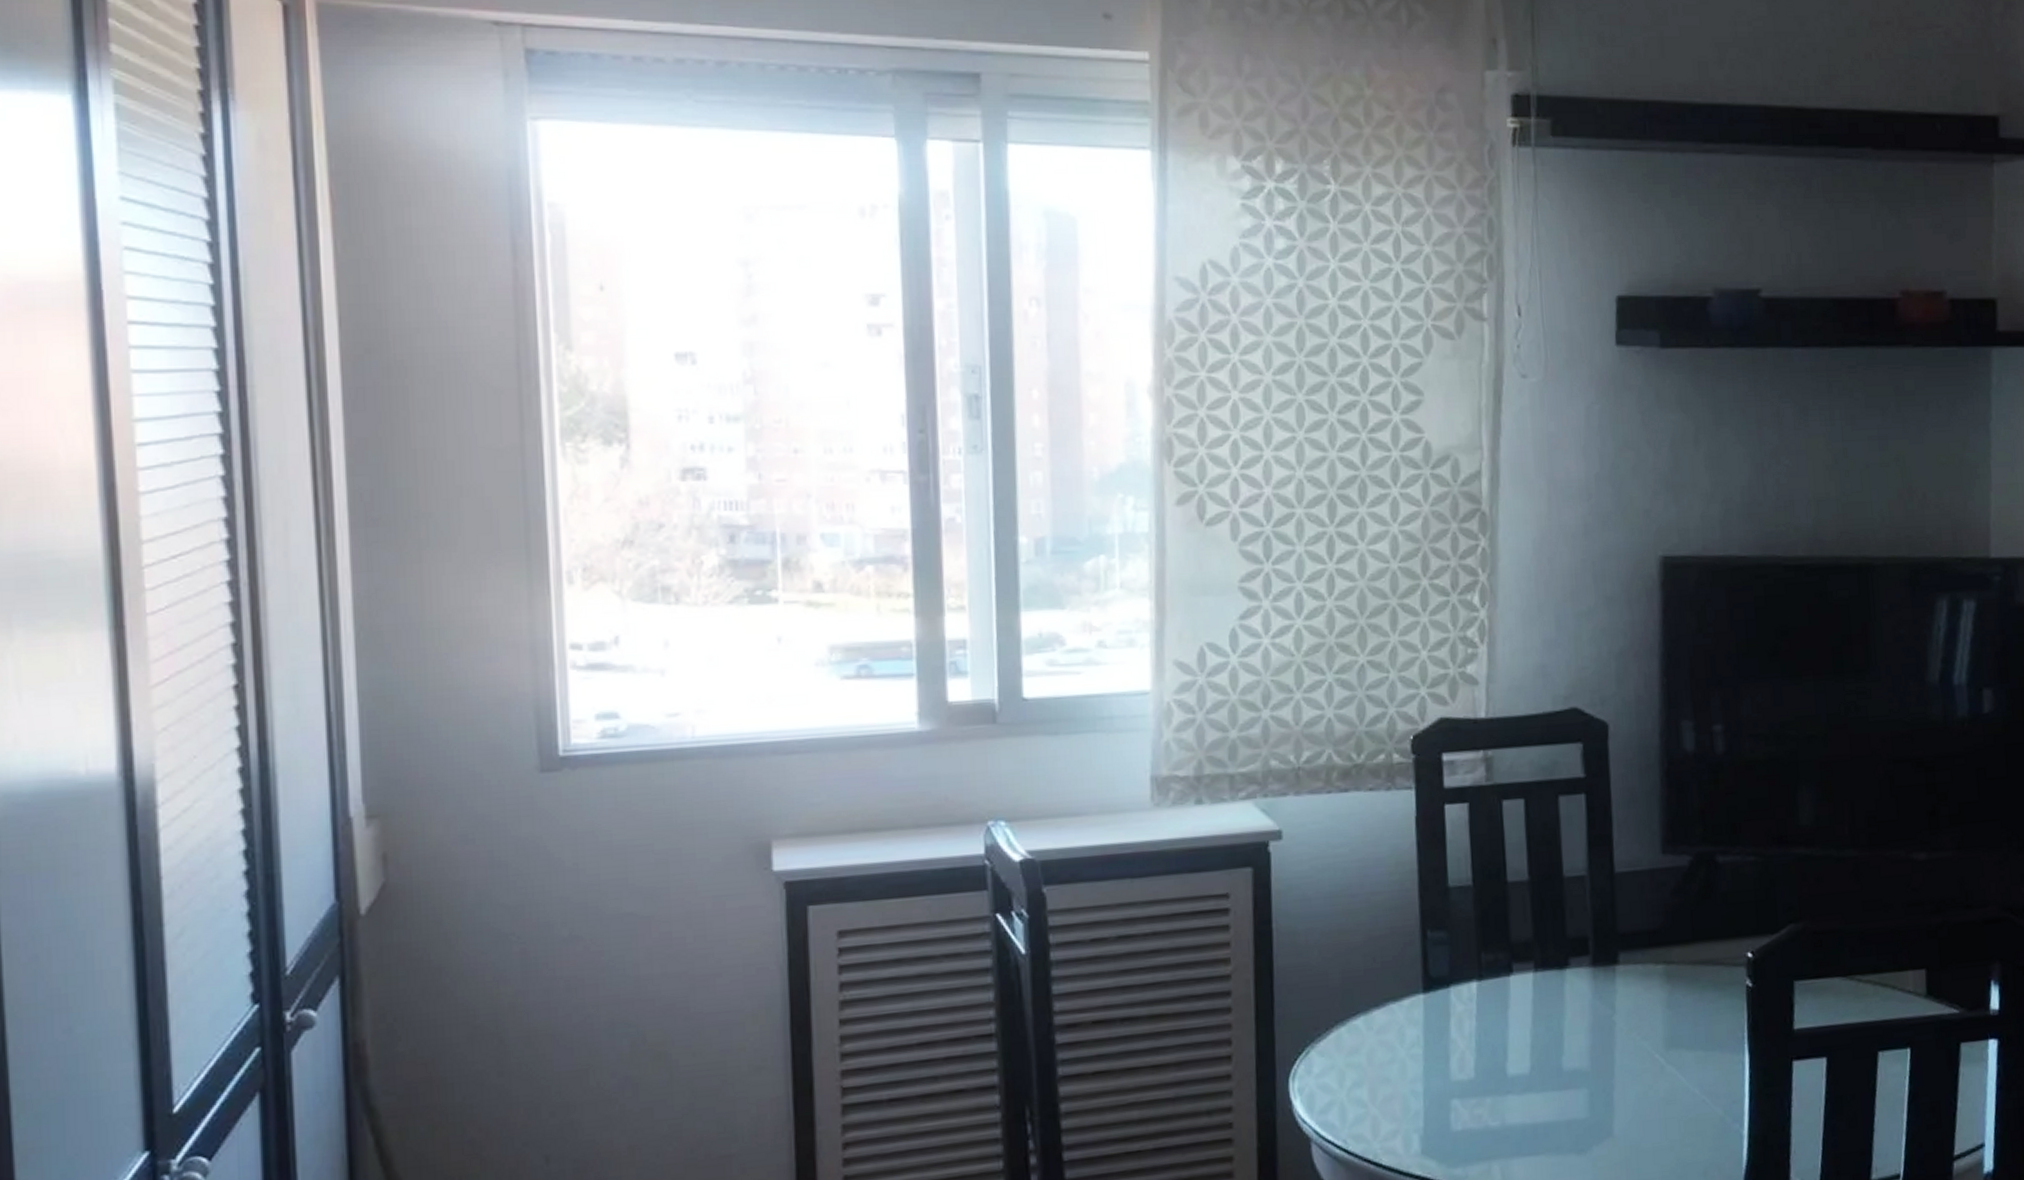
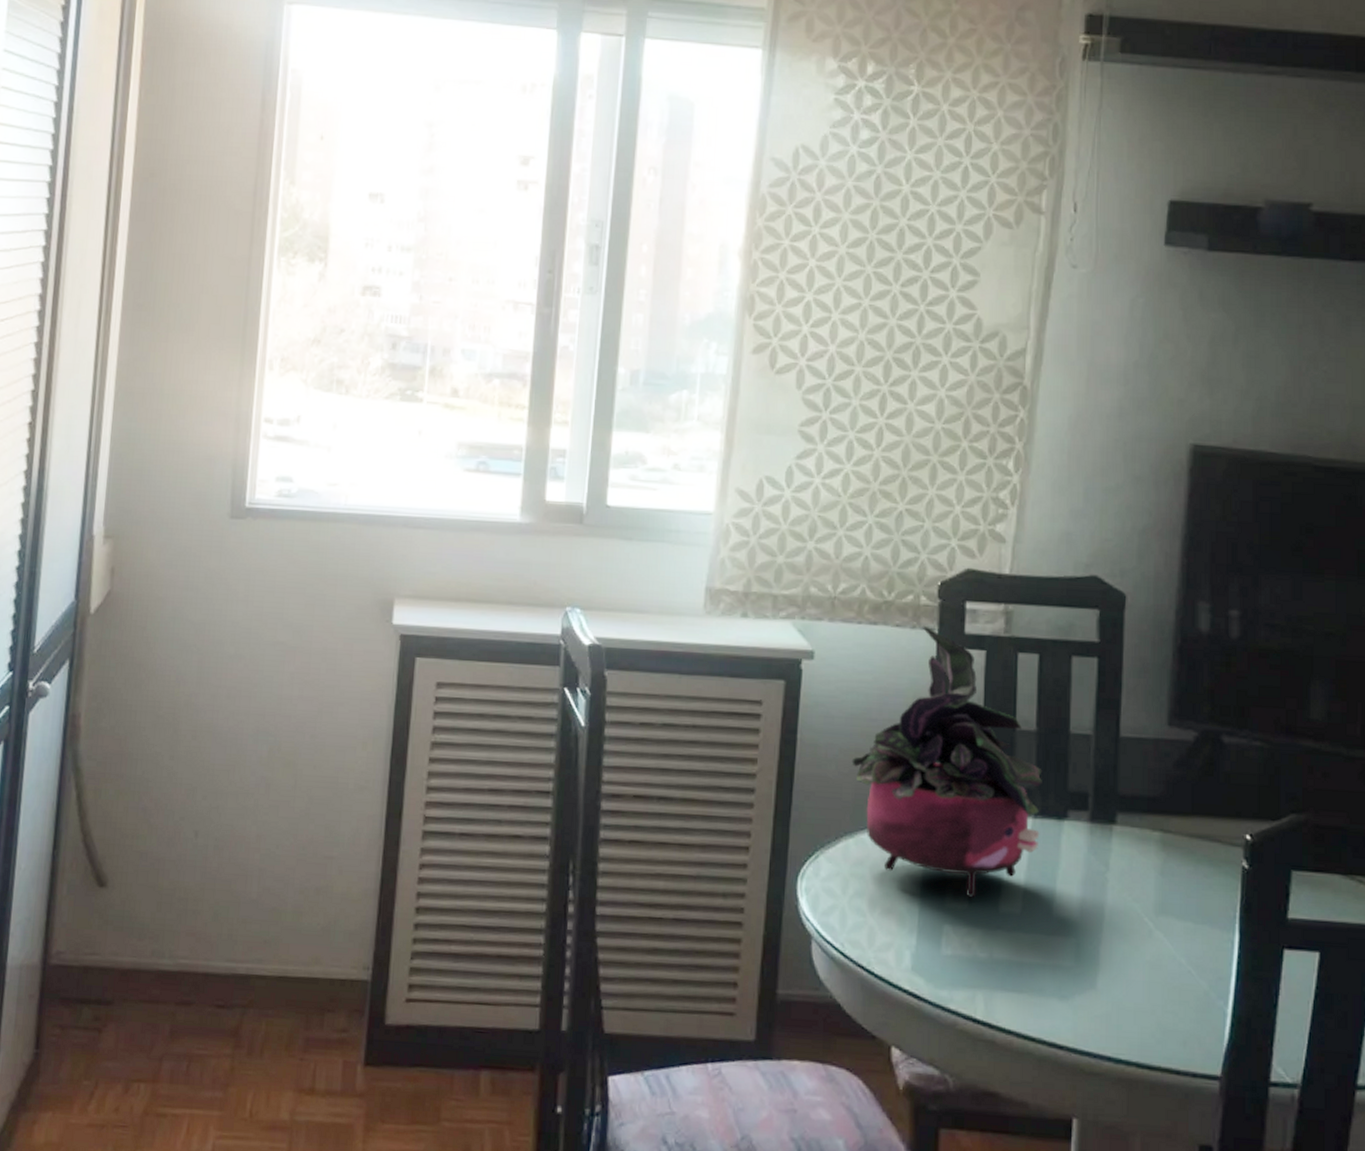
potted plant: none [1335,785,1542,1067] -> present [851,625,1042,898]

